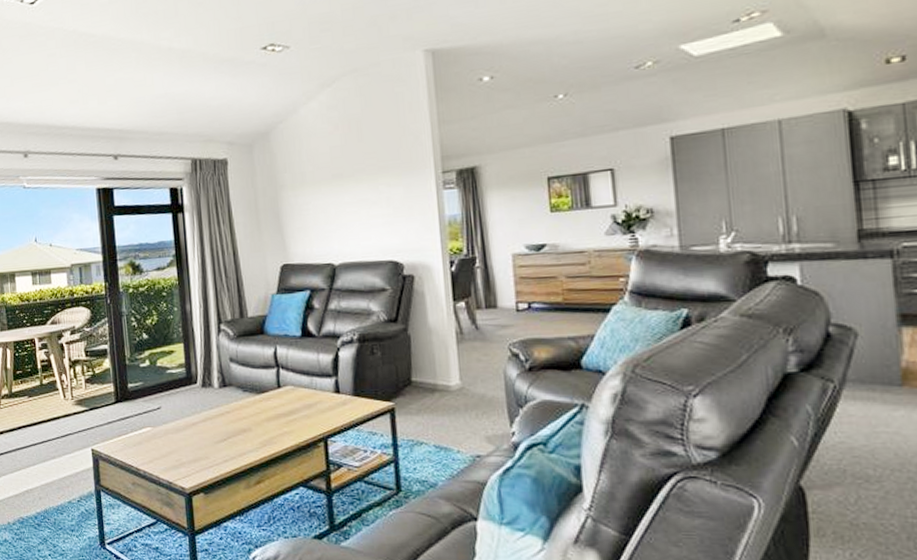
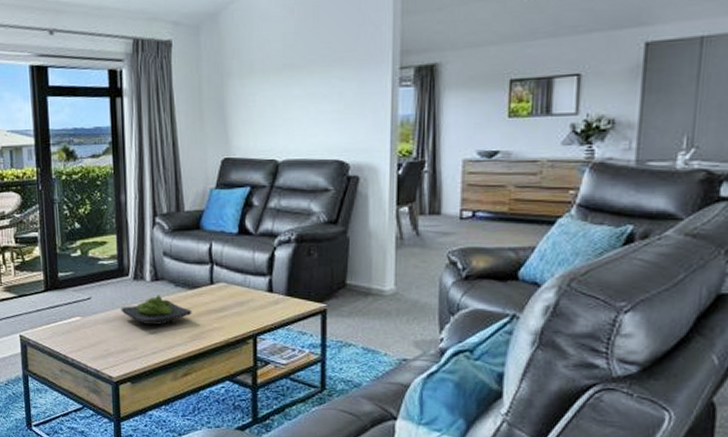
wasabi: none [190,401,261,432] -> present [121,295,192,325]

